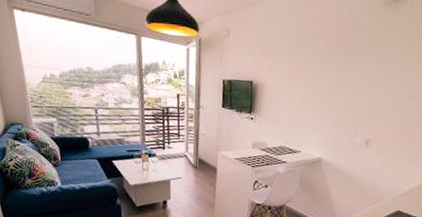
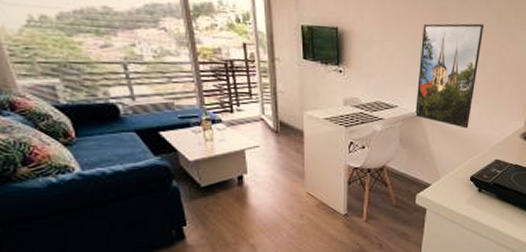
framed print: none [317,76,393,177] -> present [415,23,484,129]

